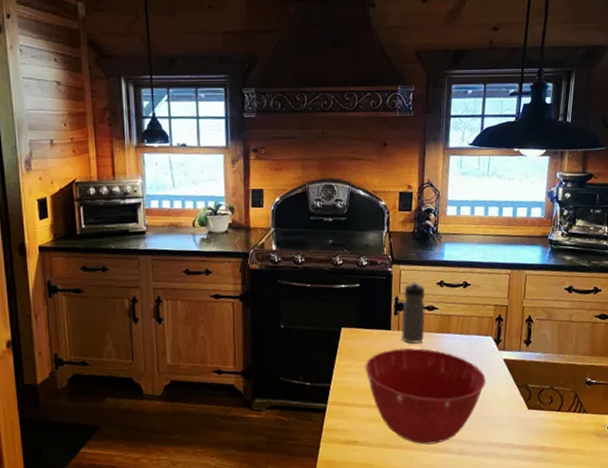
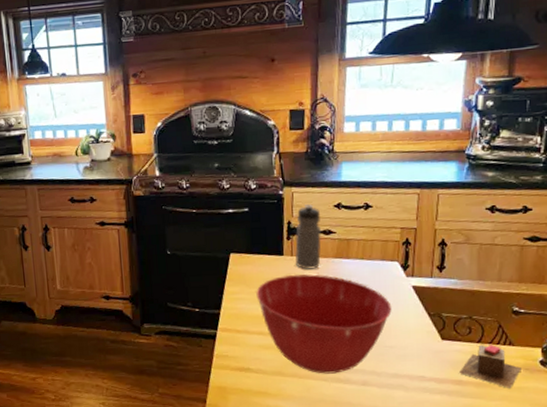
sponge: none [543,413,593,453] -> present [459,345,521,388]

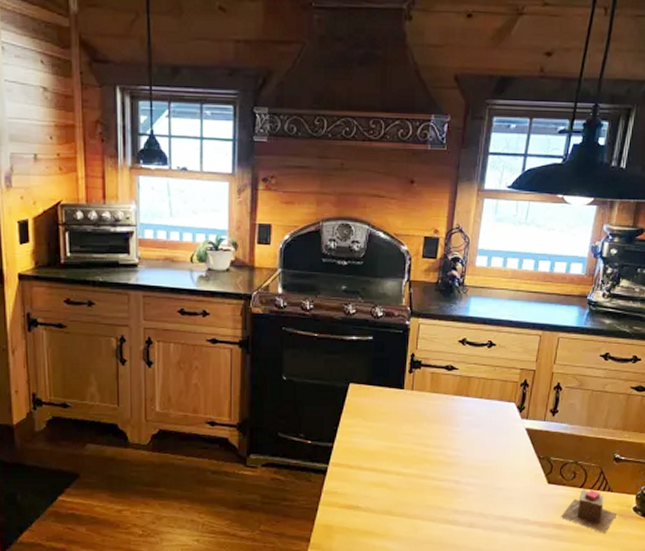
mixing bowl: present [256,274,392,374] -> none [372,409,505,515]
water bottle: present [295,203,322,270] -> none [415,336,444,405]

